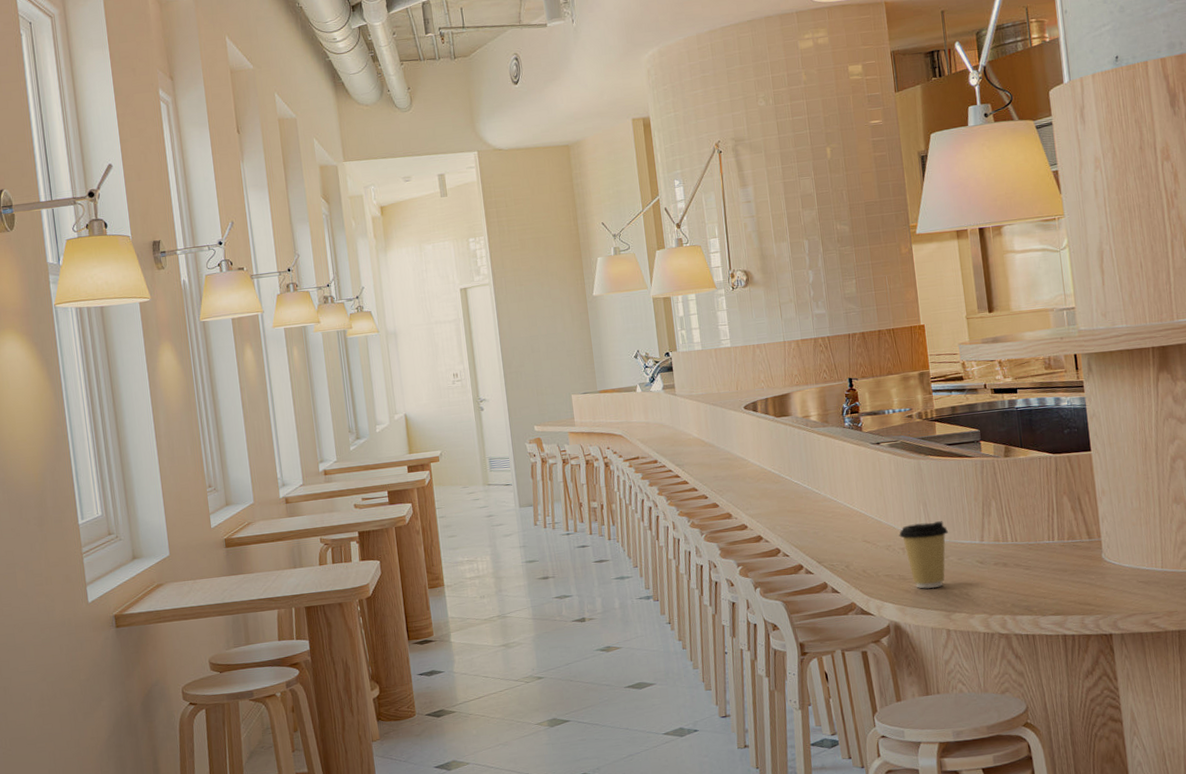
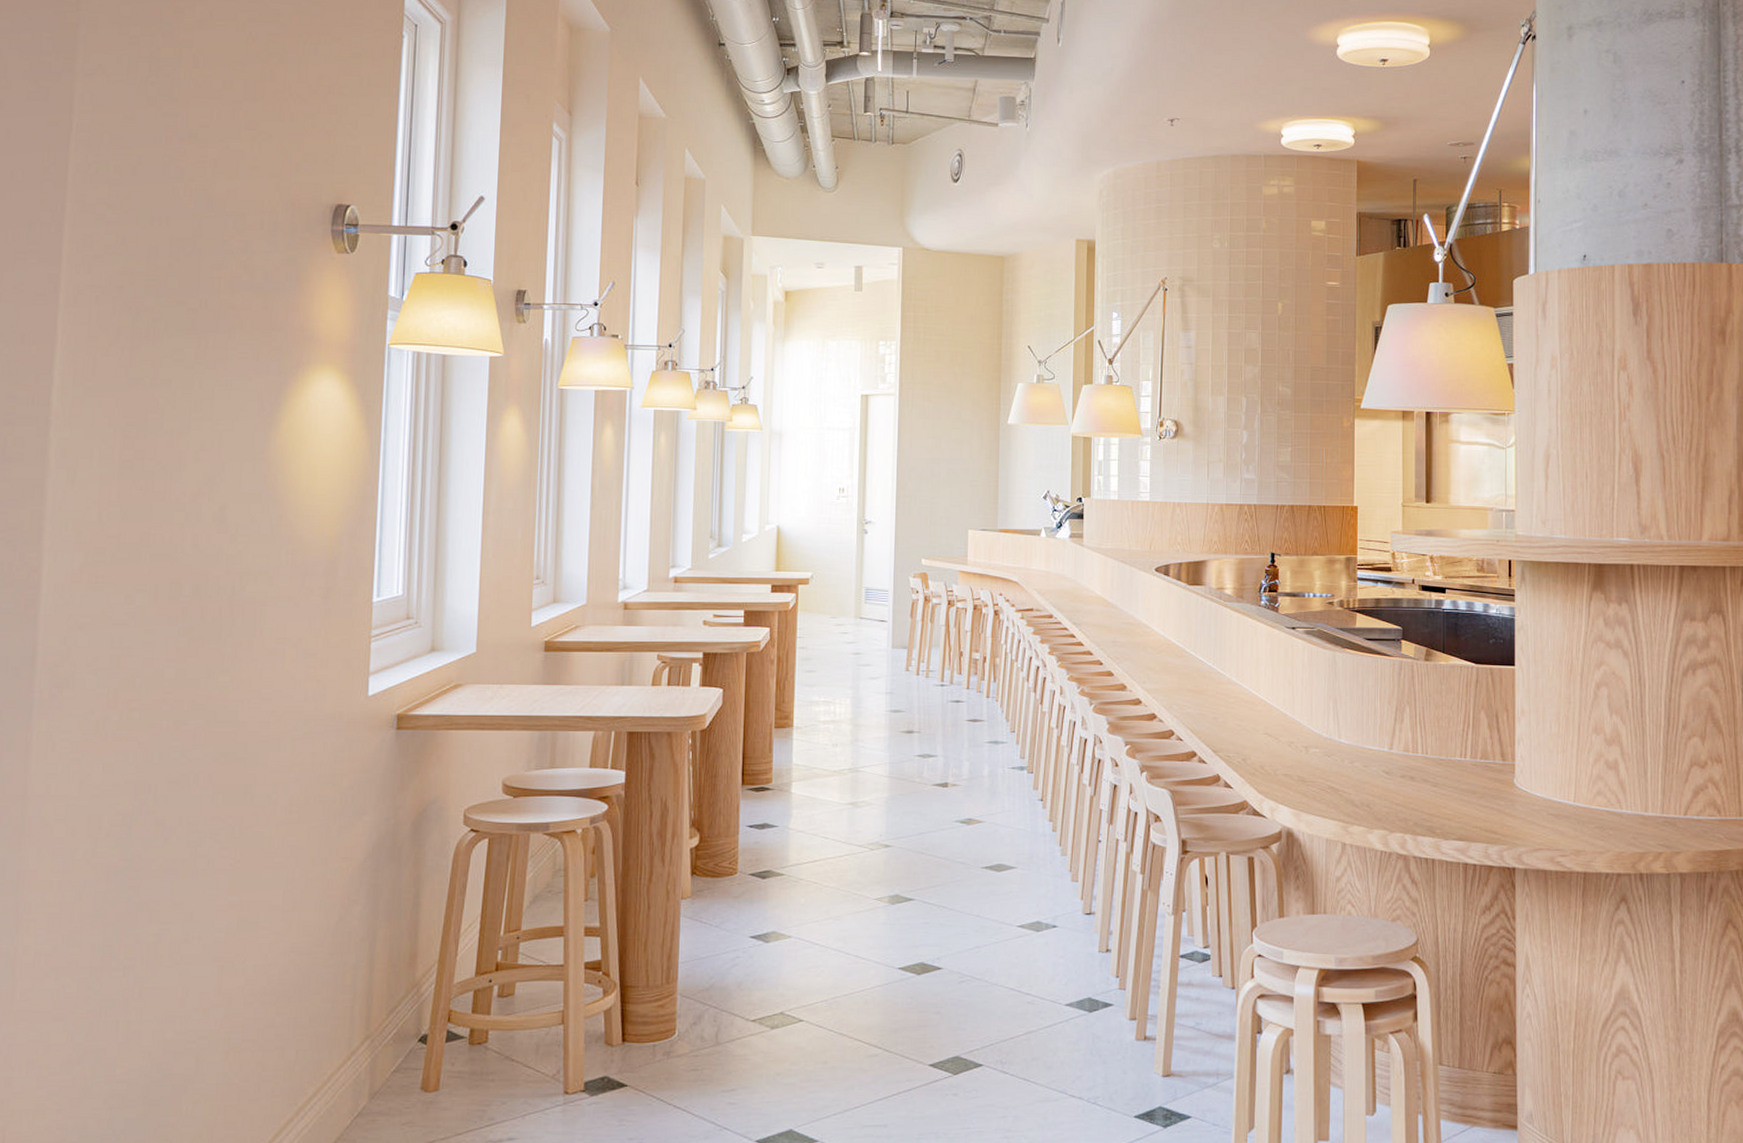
coffee cup: present [899,521,948,589] -> none [1304,720,1356,796]

